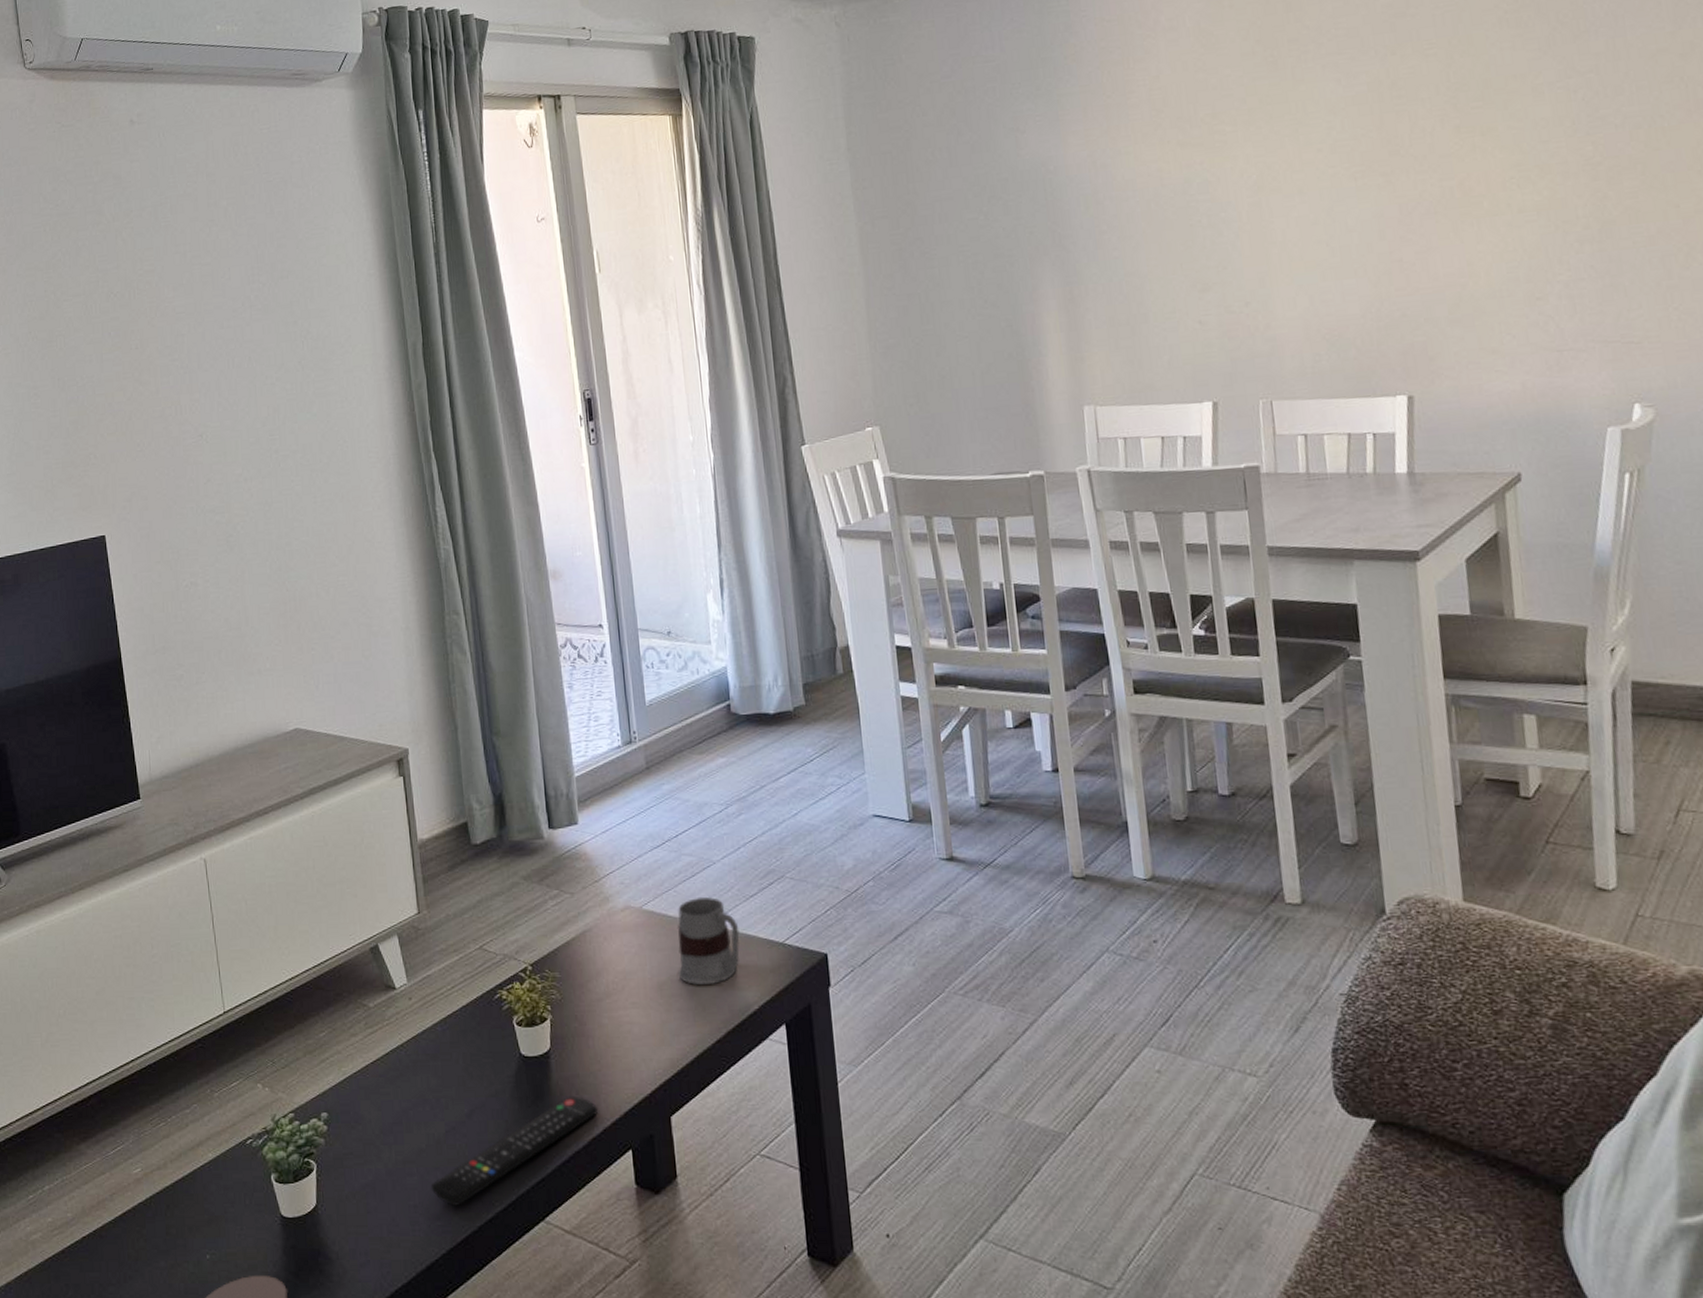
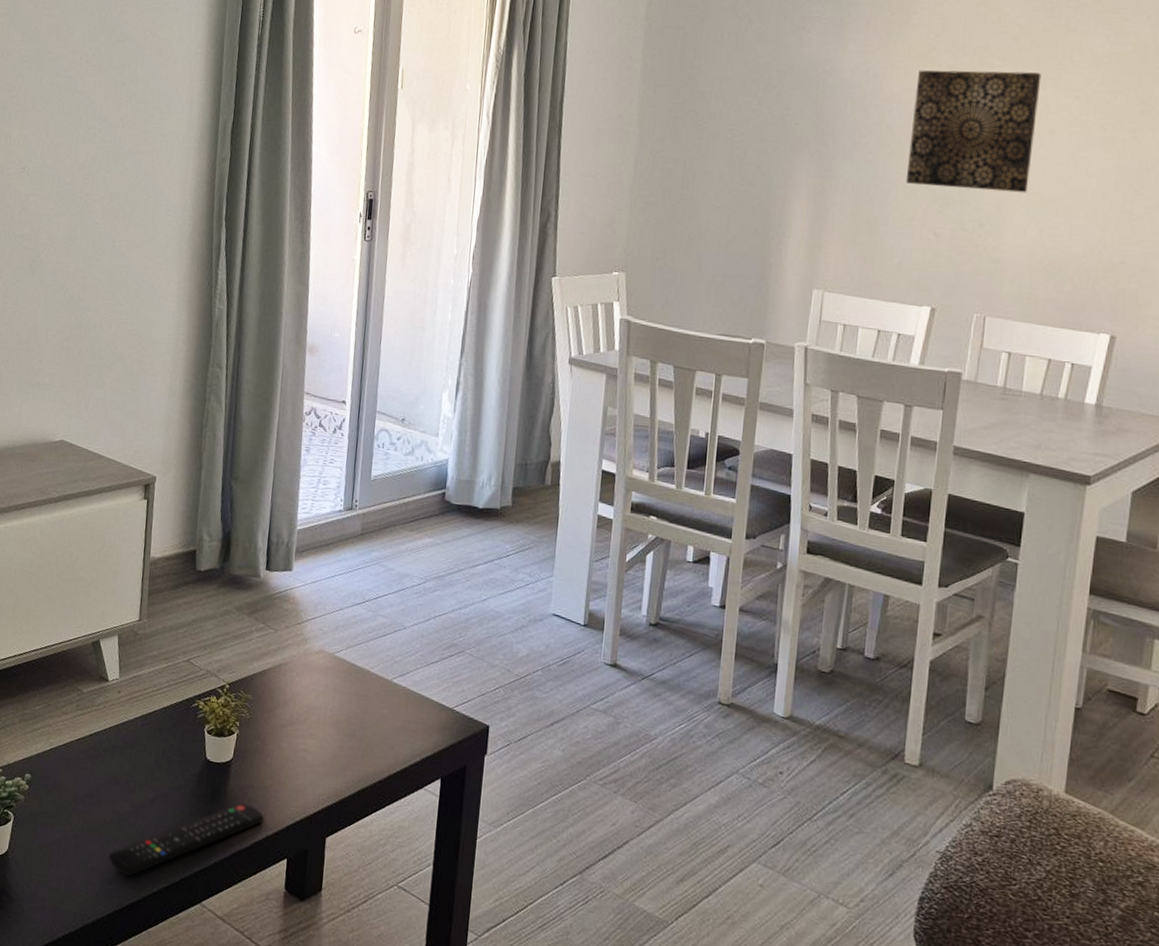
mug: present [678,897,740,985] -> none [355,655,416,732]
wall art: none [1148,132,1288,274] -> present [905,70,1042,193]

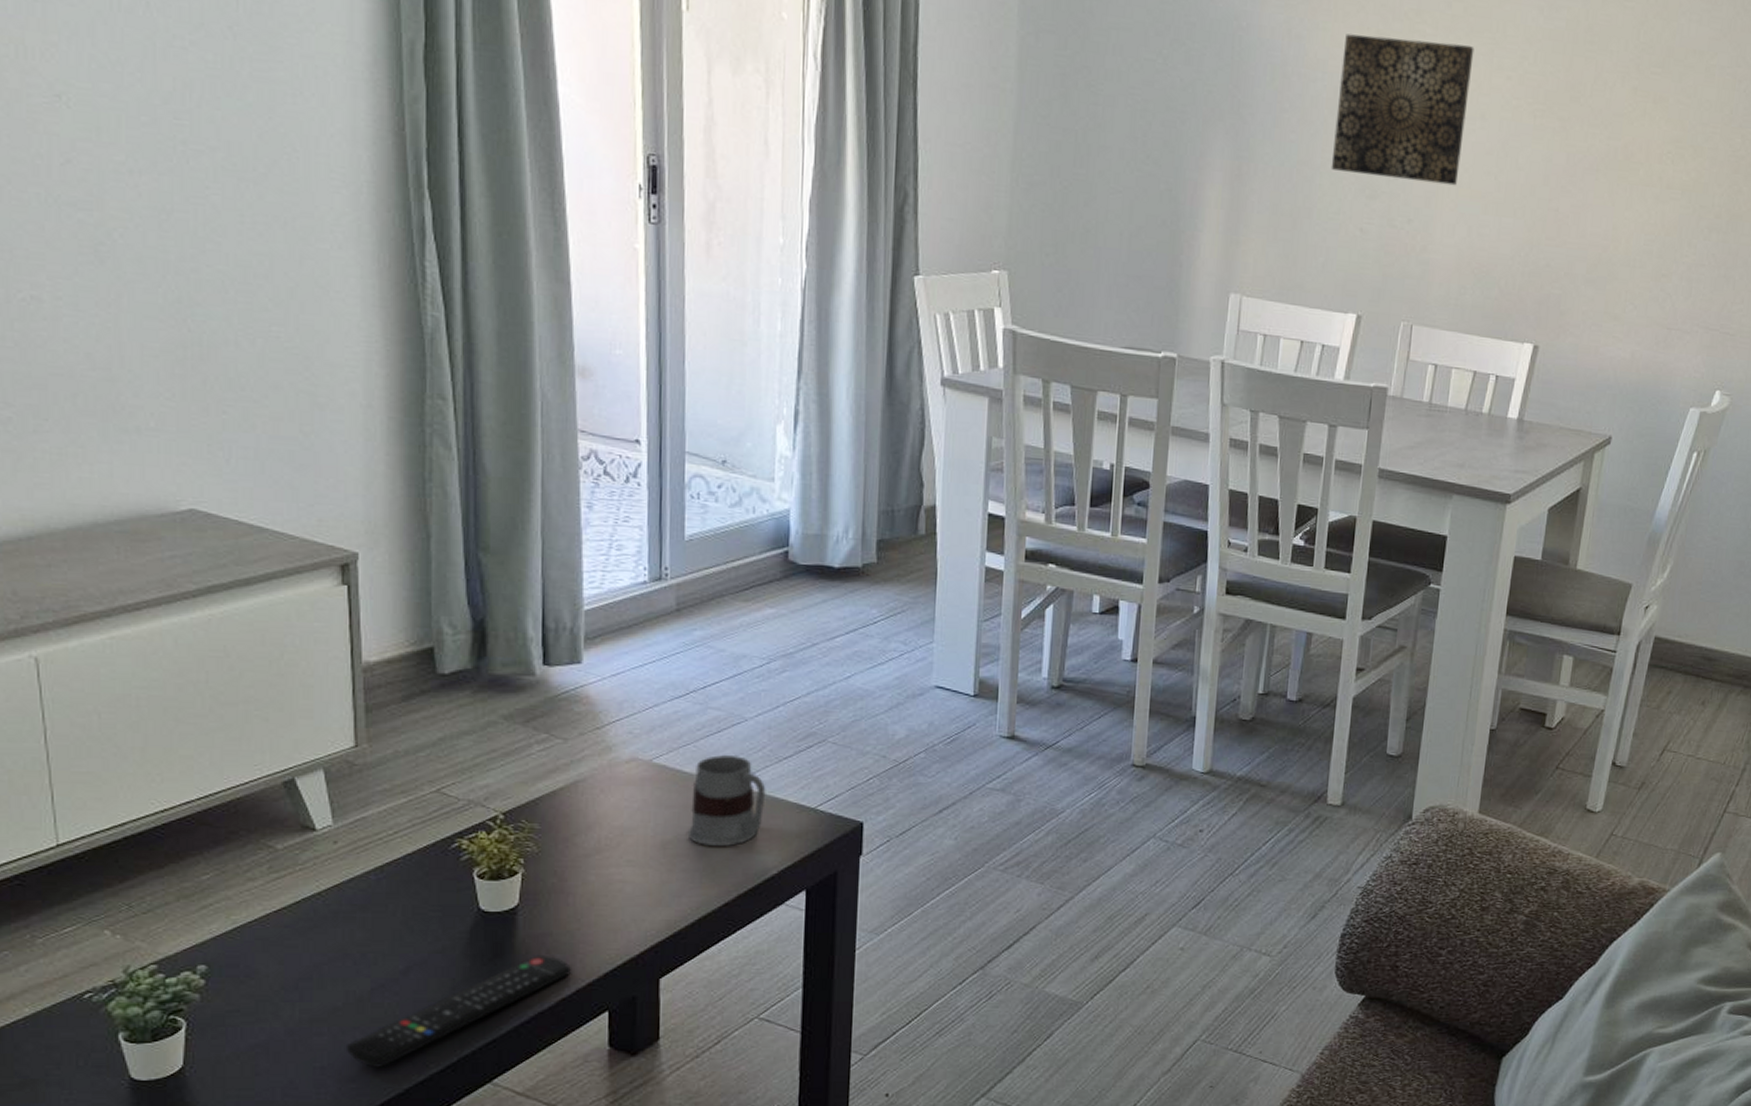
mug: none [355,655,416,732] -> present [687,755,766,846]

